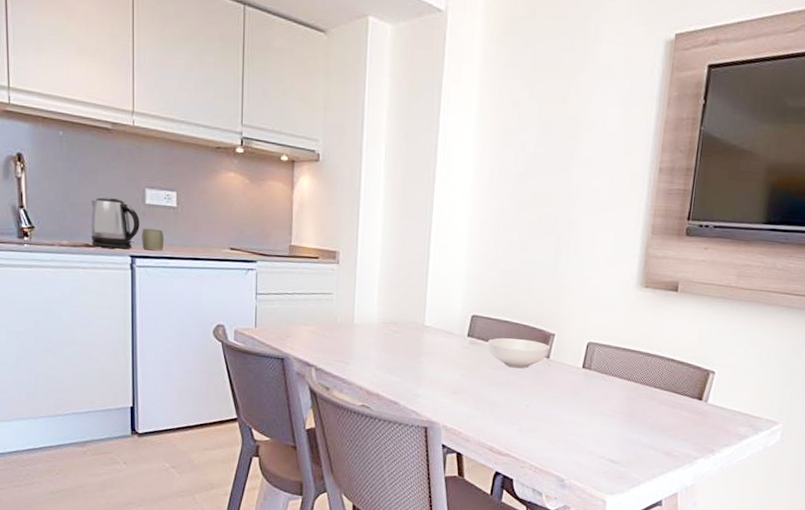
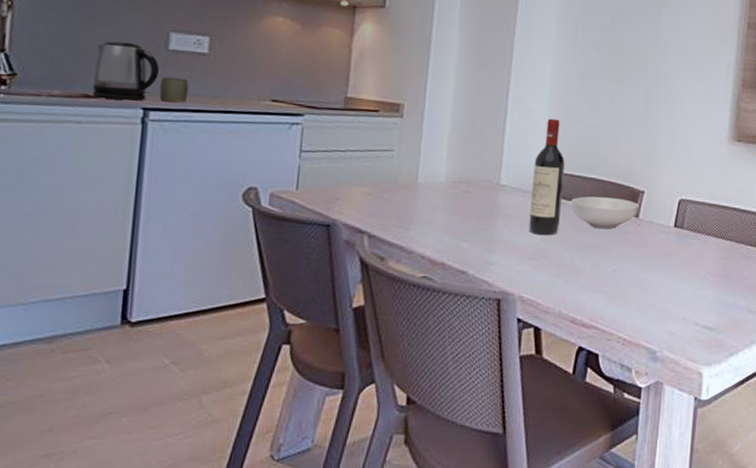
wine bottle: none [450,265,483,373] -> present [528,118,566,236]

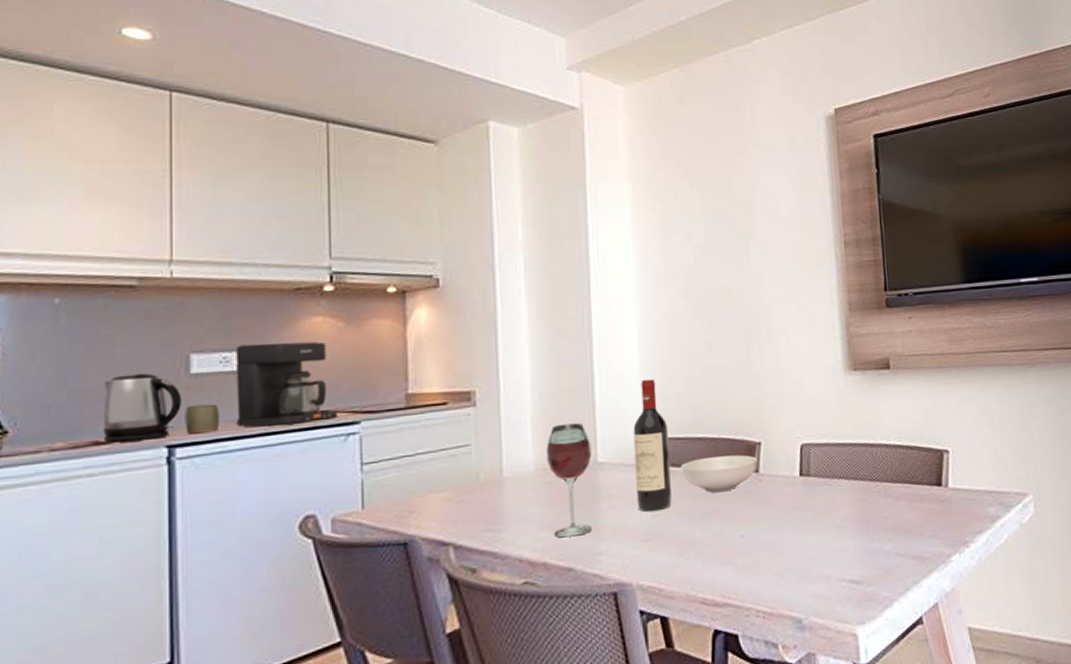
coffee maker: none [202,31,286,109] -> present [236,341,337,427]
wineglass: none [454,145,497,245] -> present [546,422,592,538]

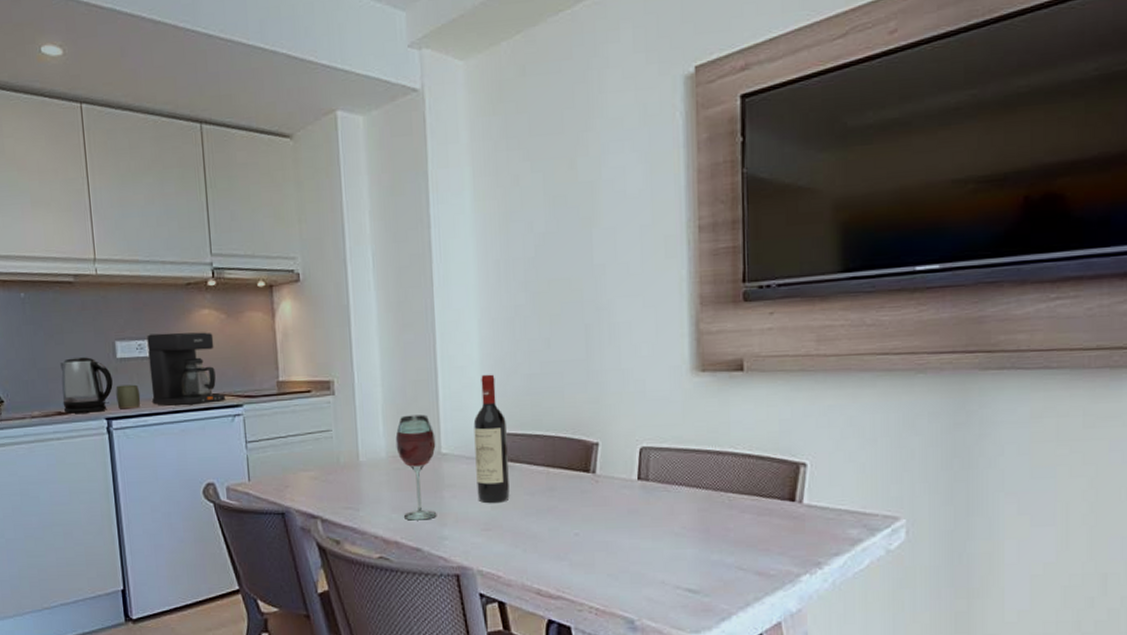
bowl: present [680,454,758,492] -> none [518,454,595,489]

